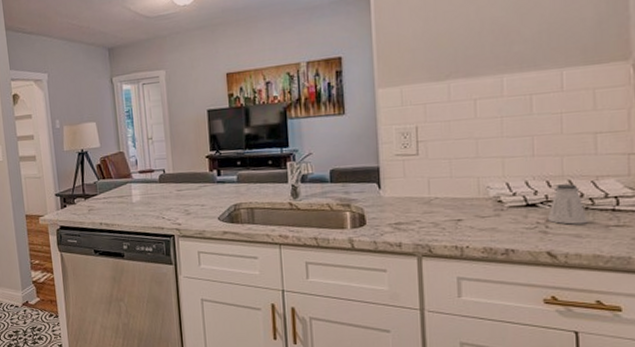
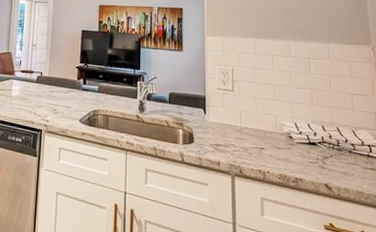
saltshaker: present [547,184,588,225] -> none [323,130,352,164]

